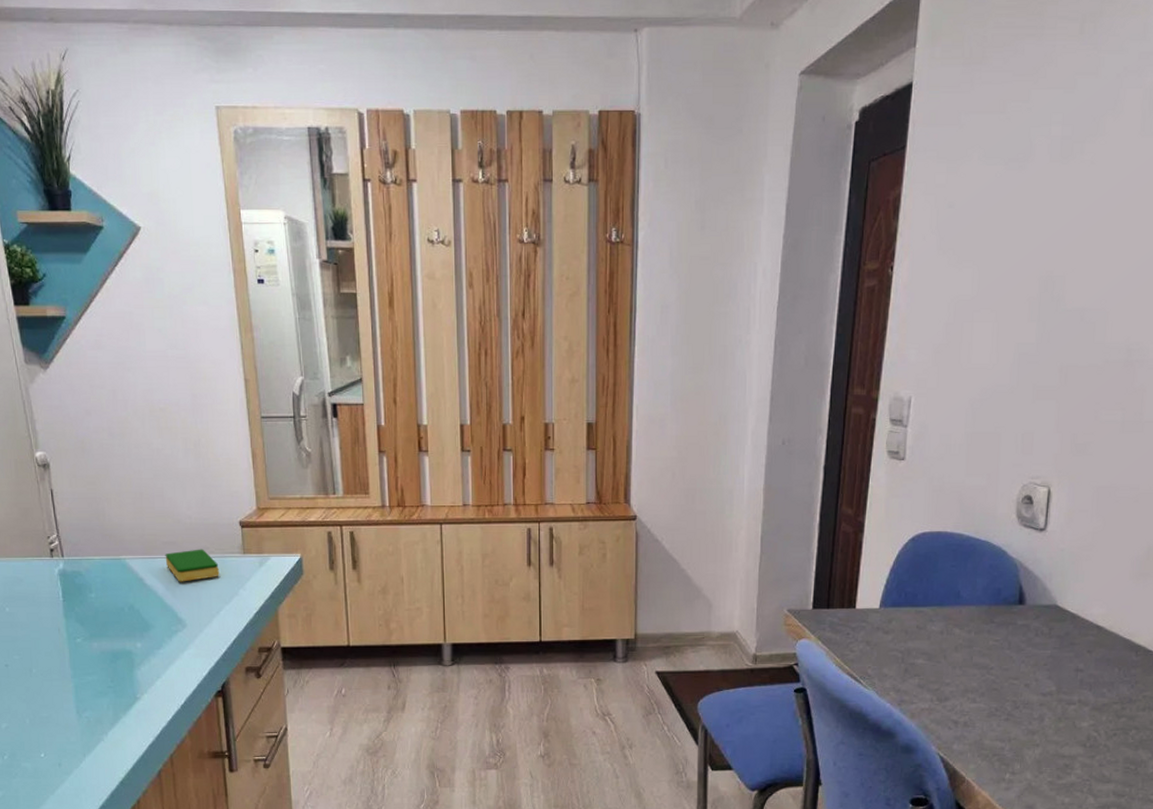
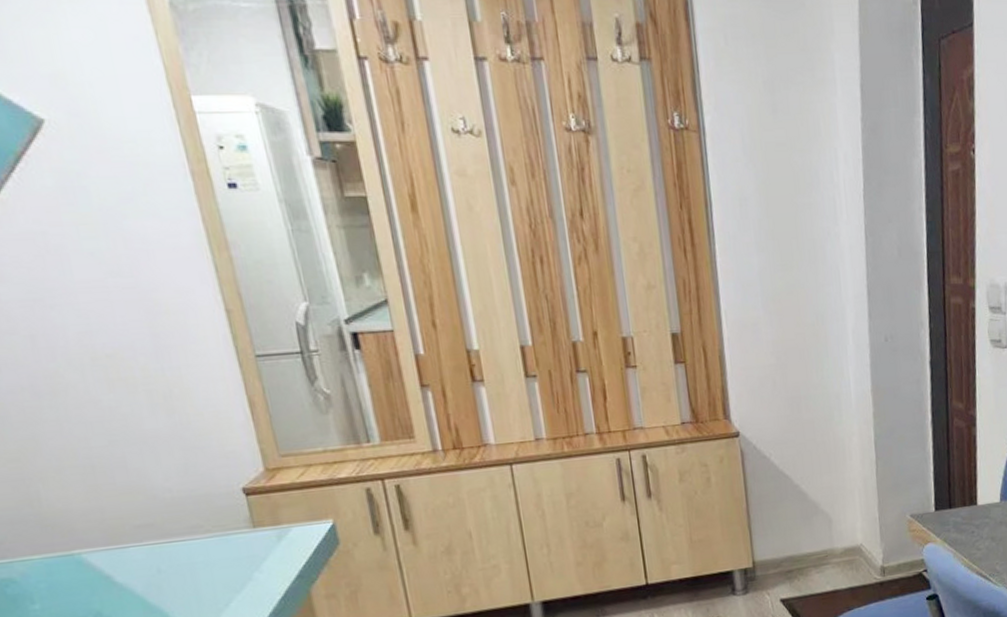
dish sponge: present [165,549,219,582] -> none [139,528,223,574]

